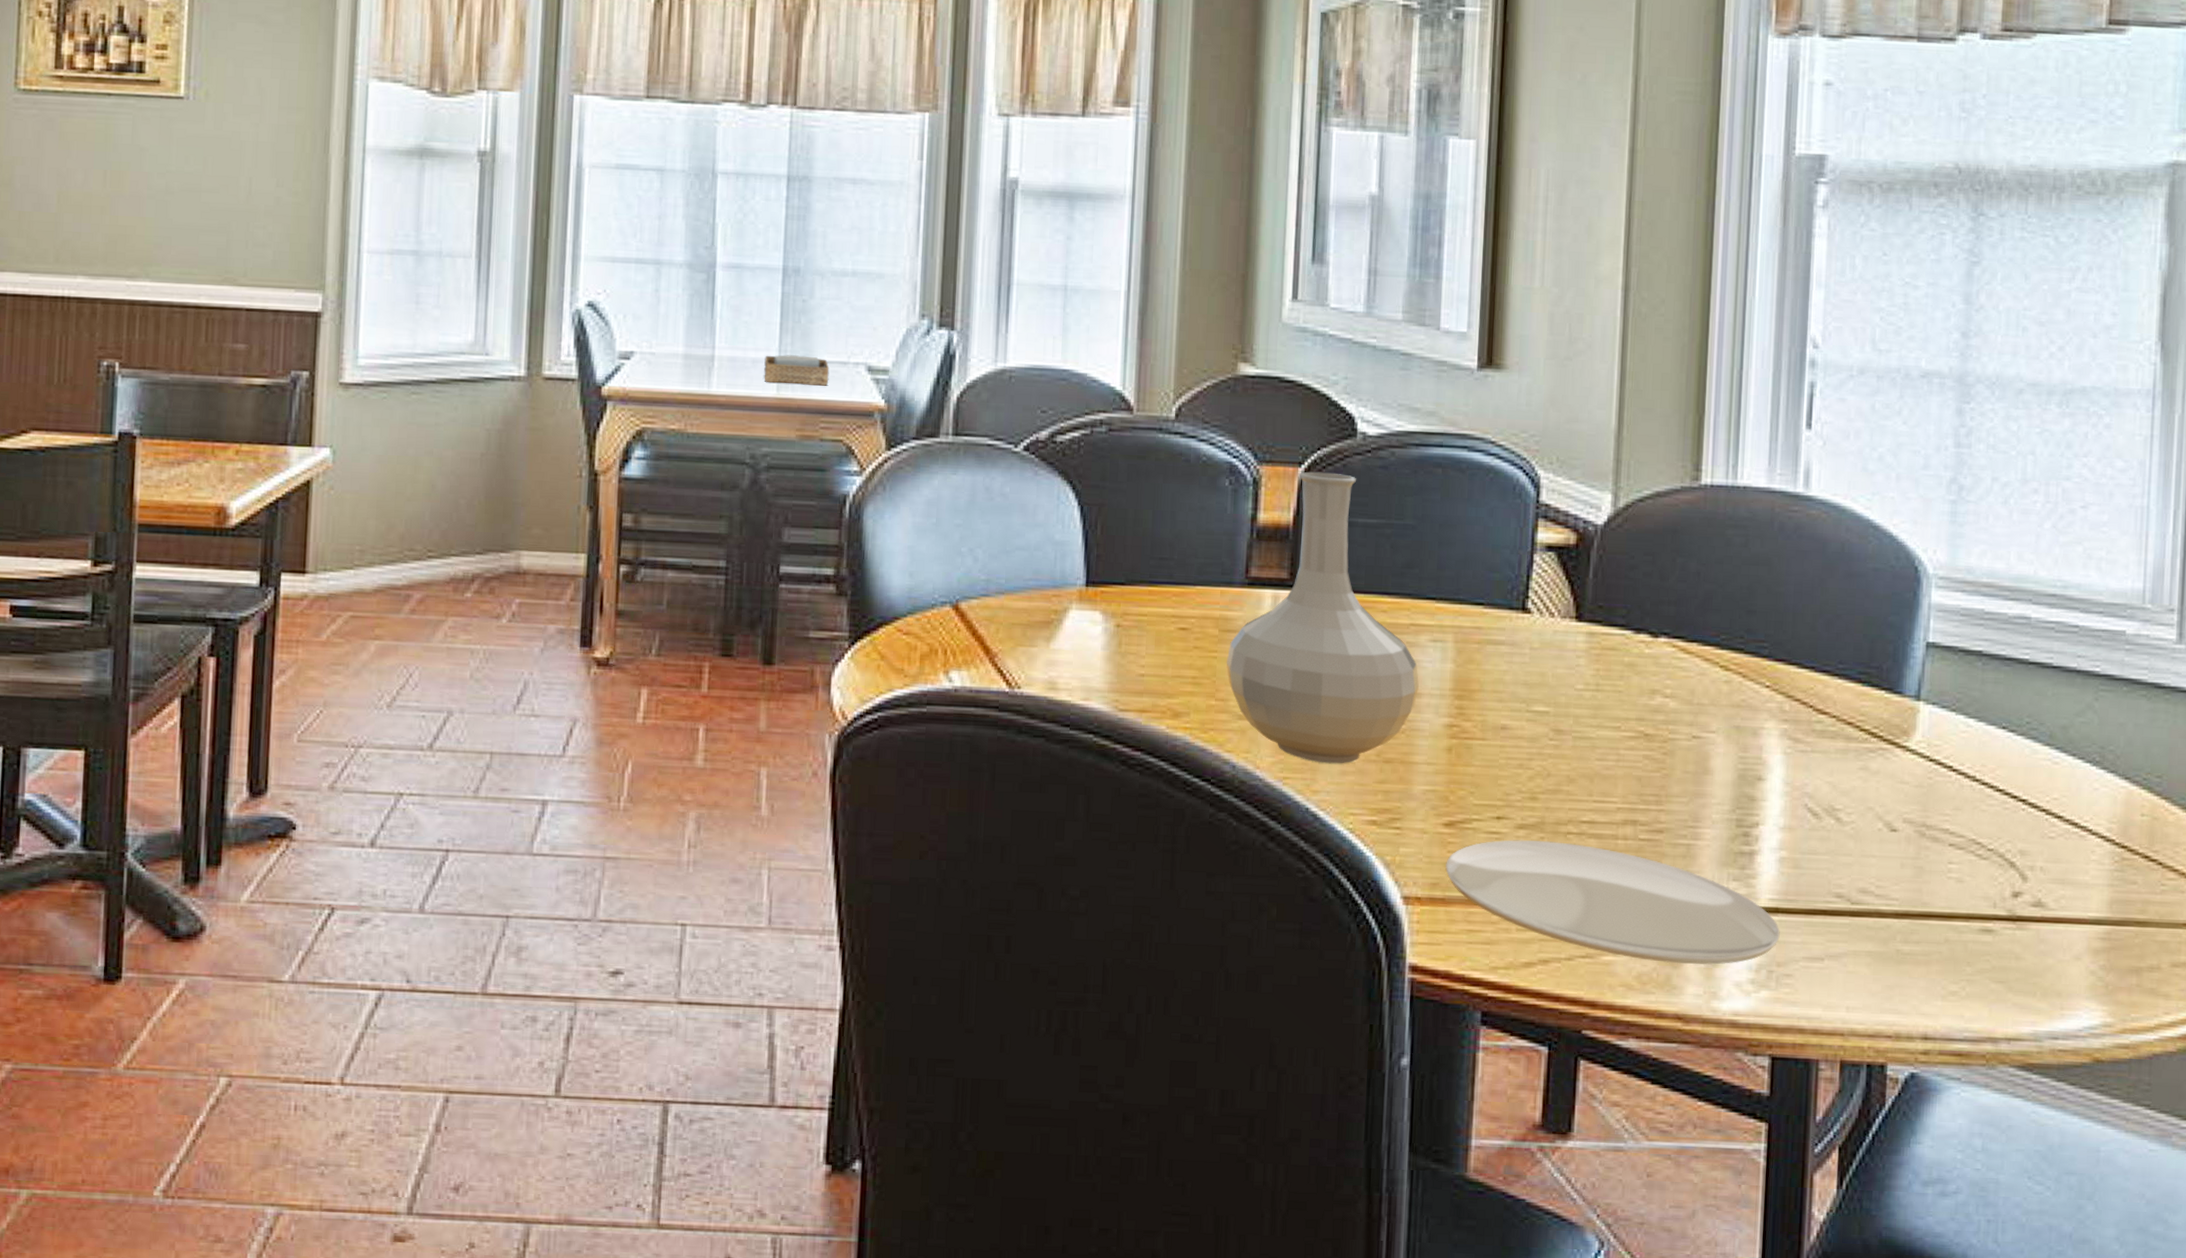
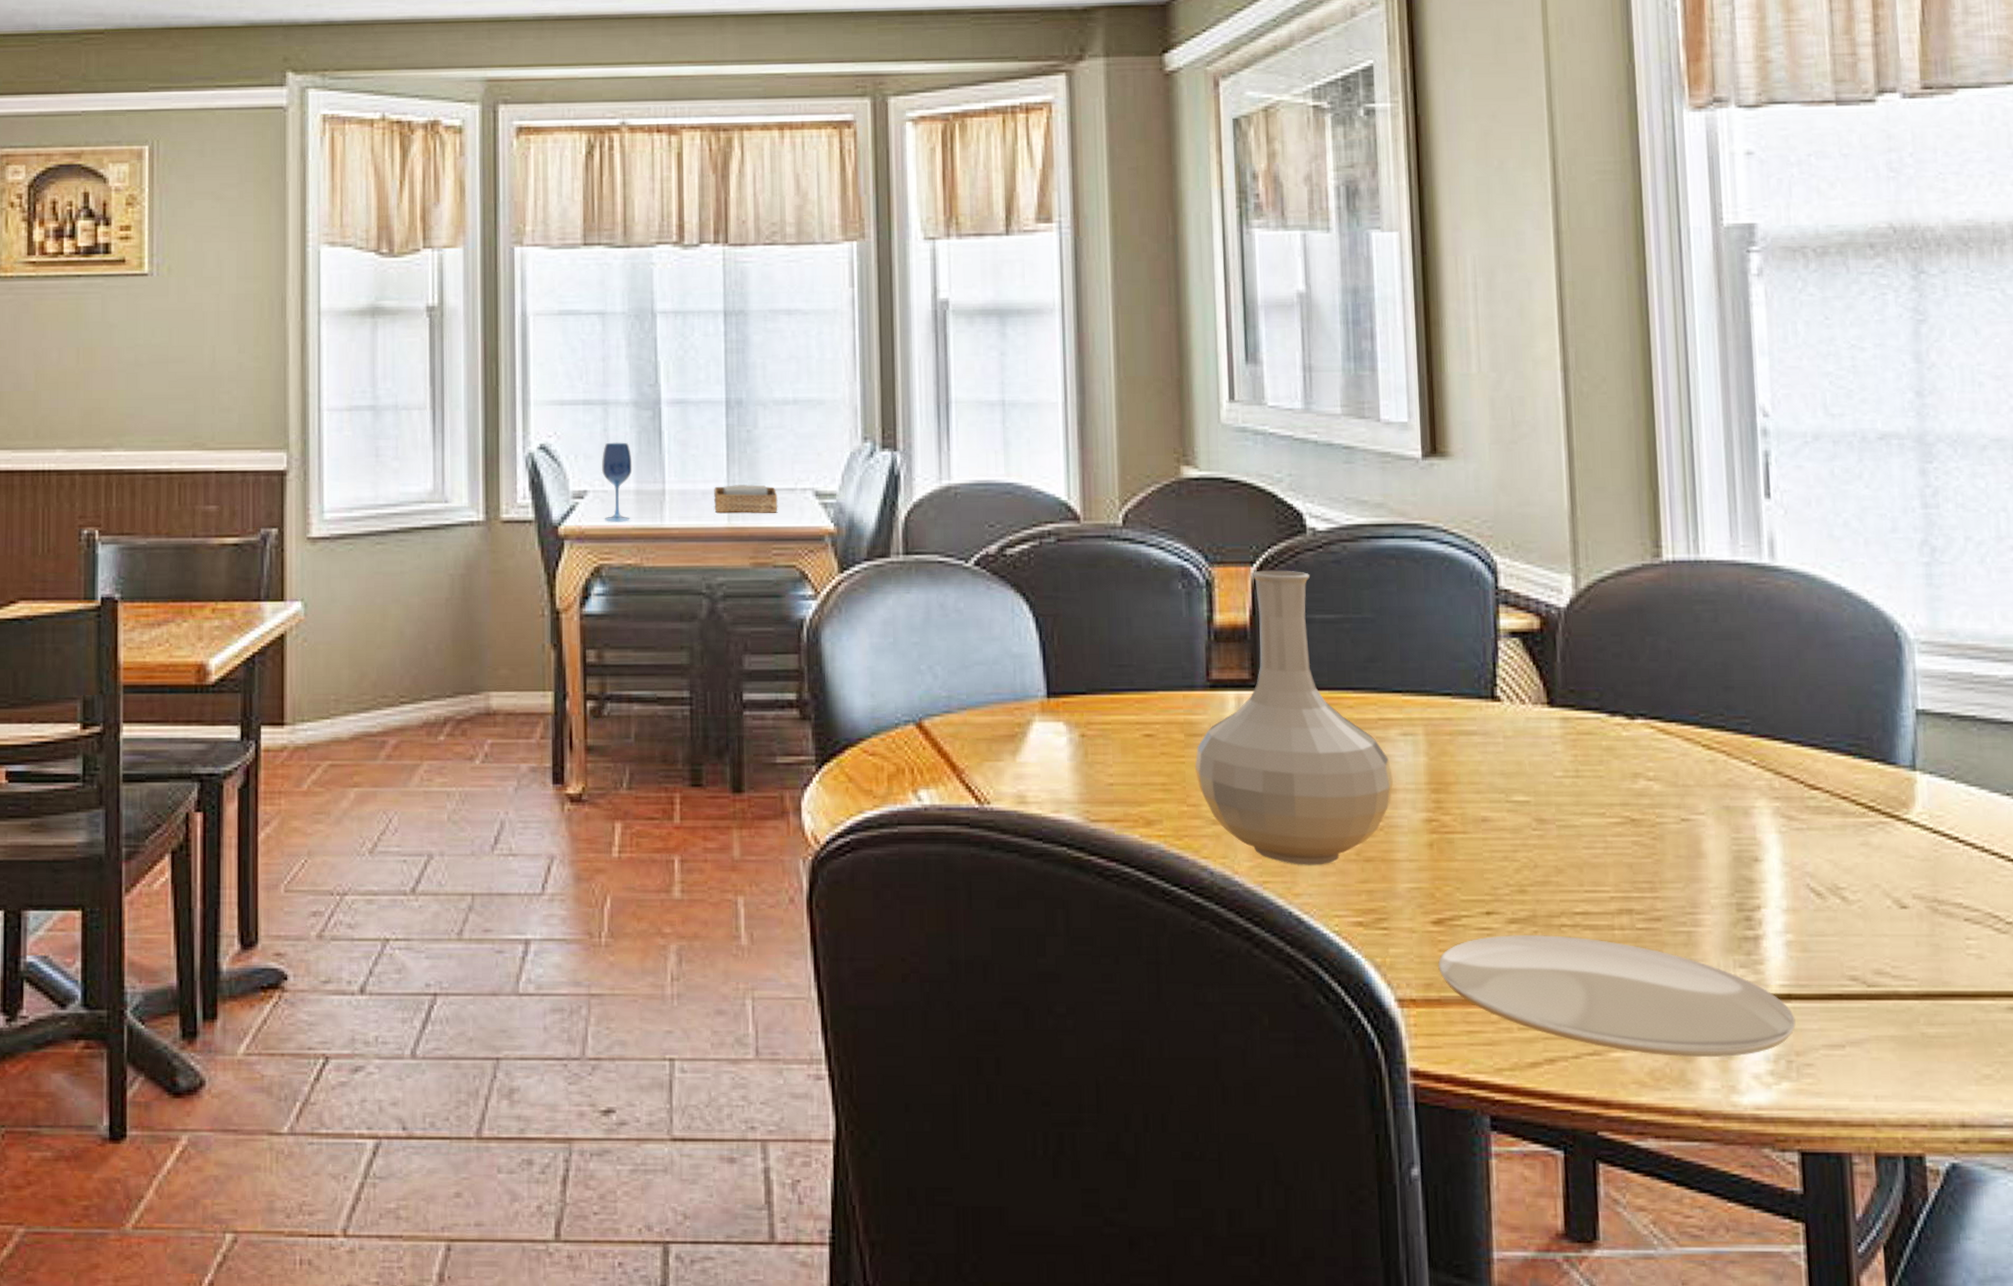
wineglass: none [649,303,683,387] -> present [602,442,633,523]

